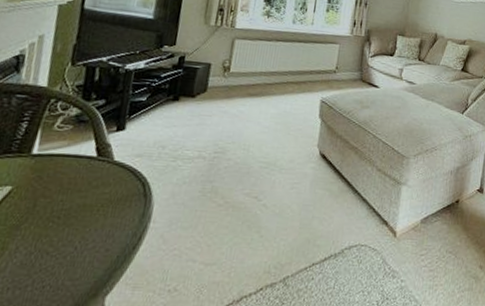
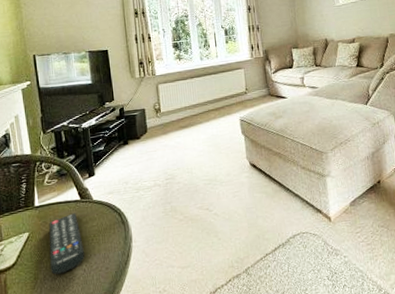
remote control: none [28,172,87,248] -> present [49,213,85,275]

